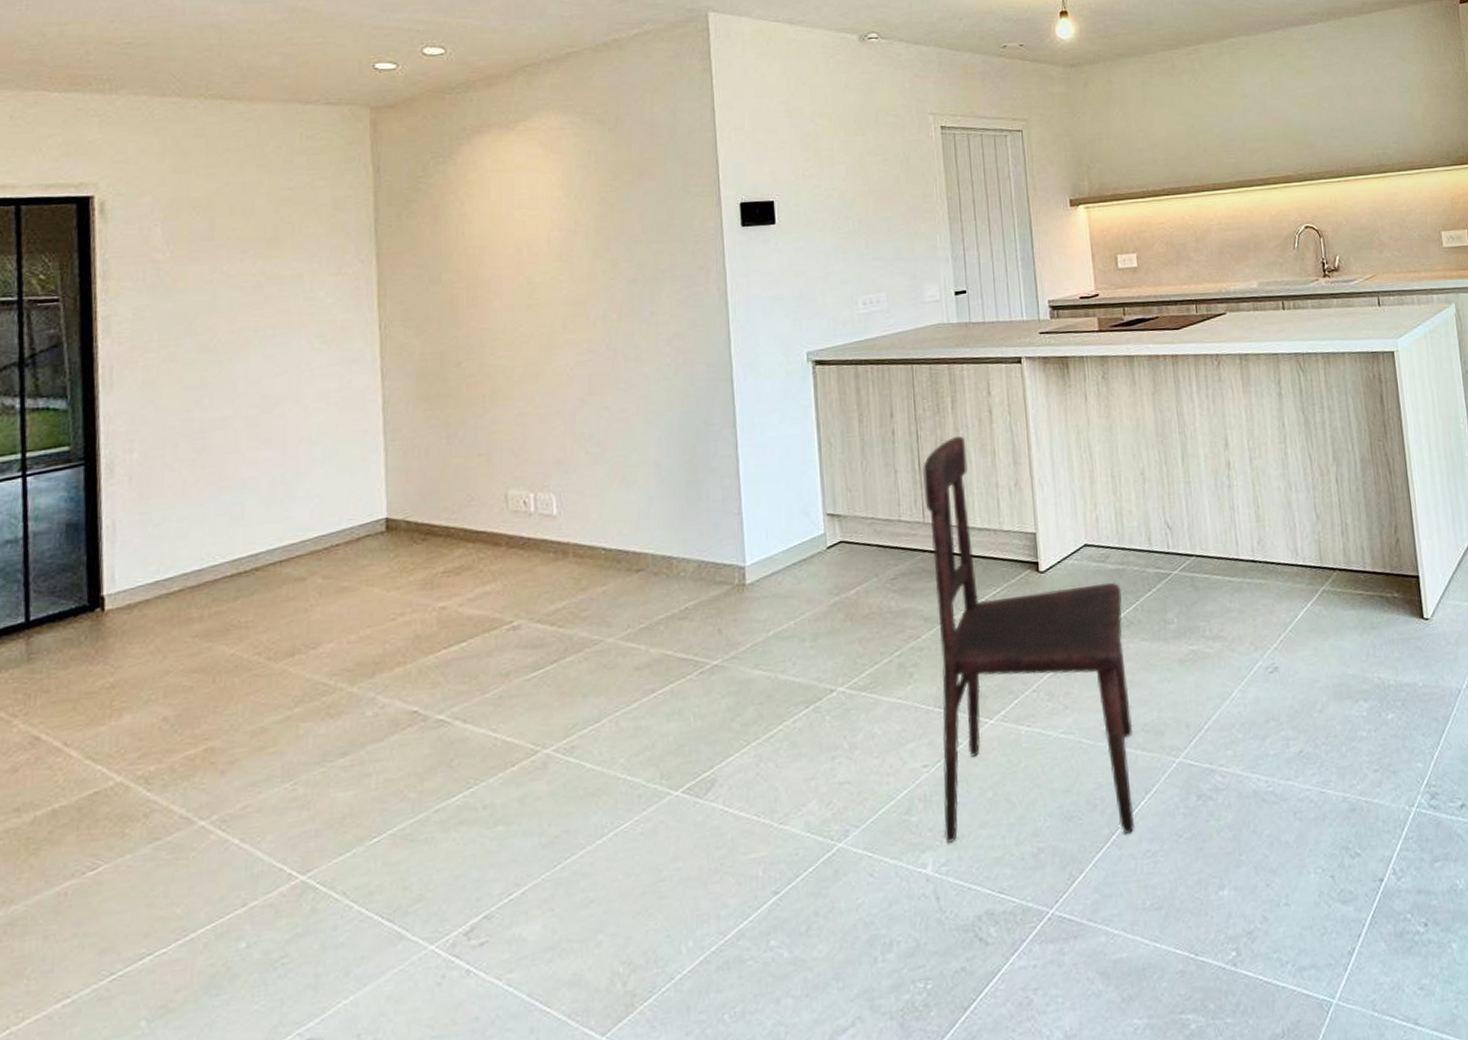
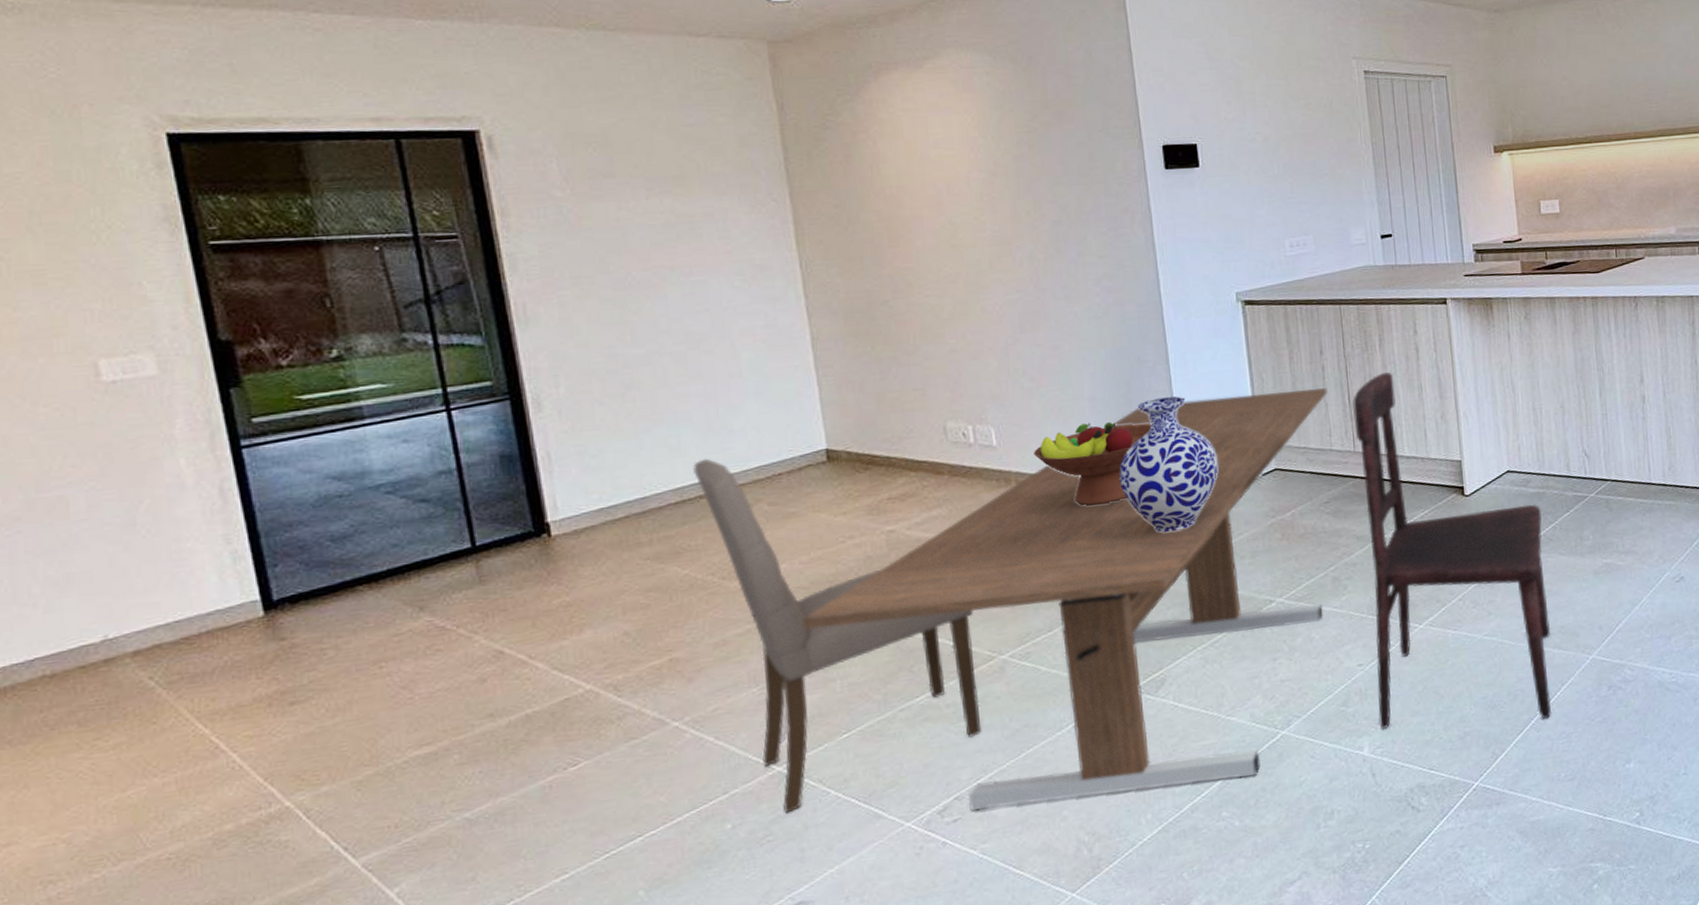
dining chair: none [253,527,520,932] -> present [693,458,982,814]
dining table: none [343,453,897,934] -> present [802,388,1328,811]
fruit bowl: none [594,490,715,581] -> present [1034,422,1152,506]
vase: none [679,462,782,611] -> present [1119,396,1218,532]

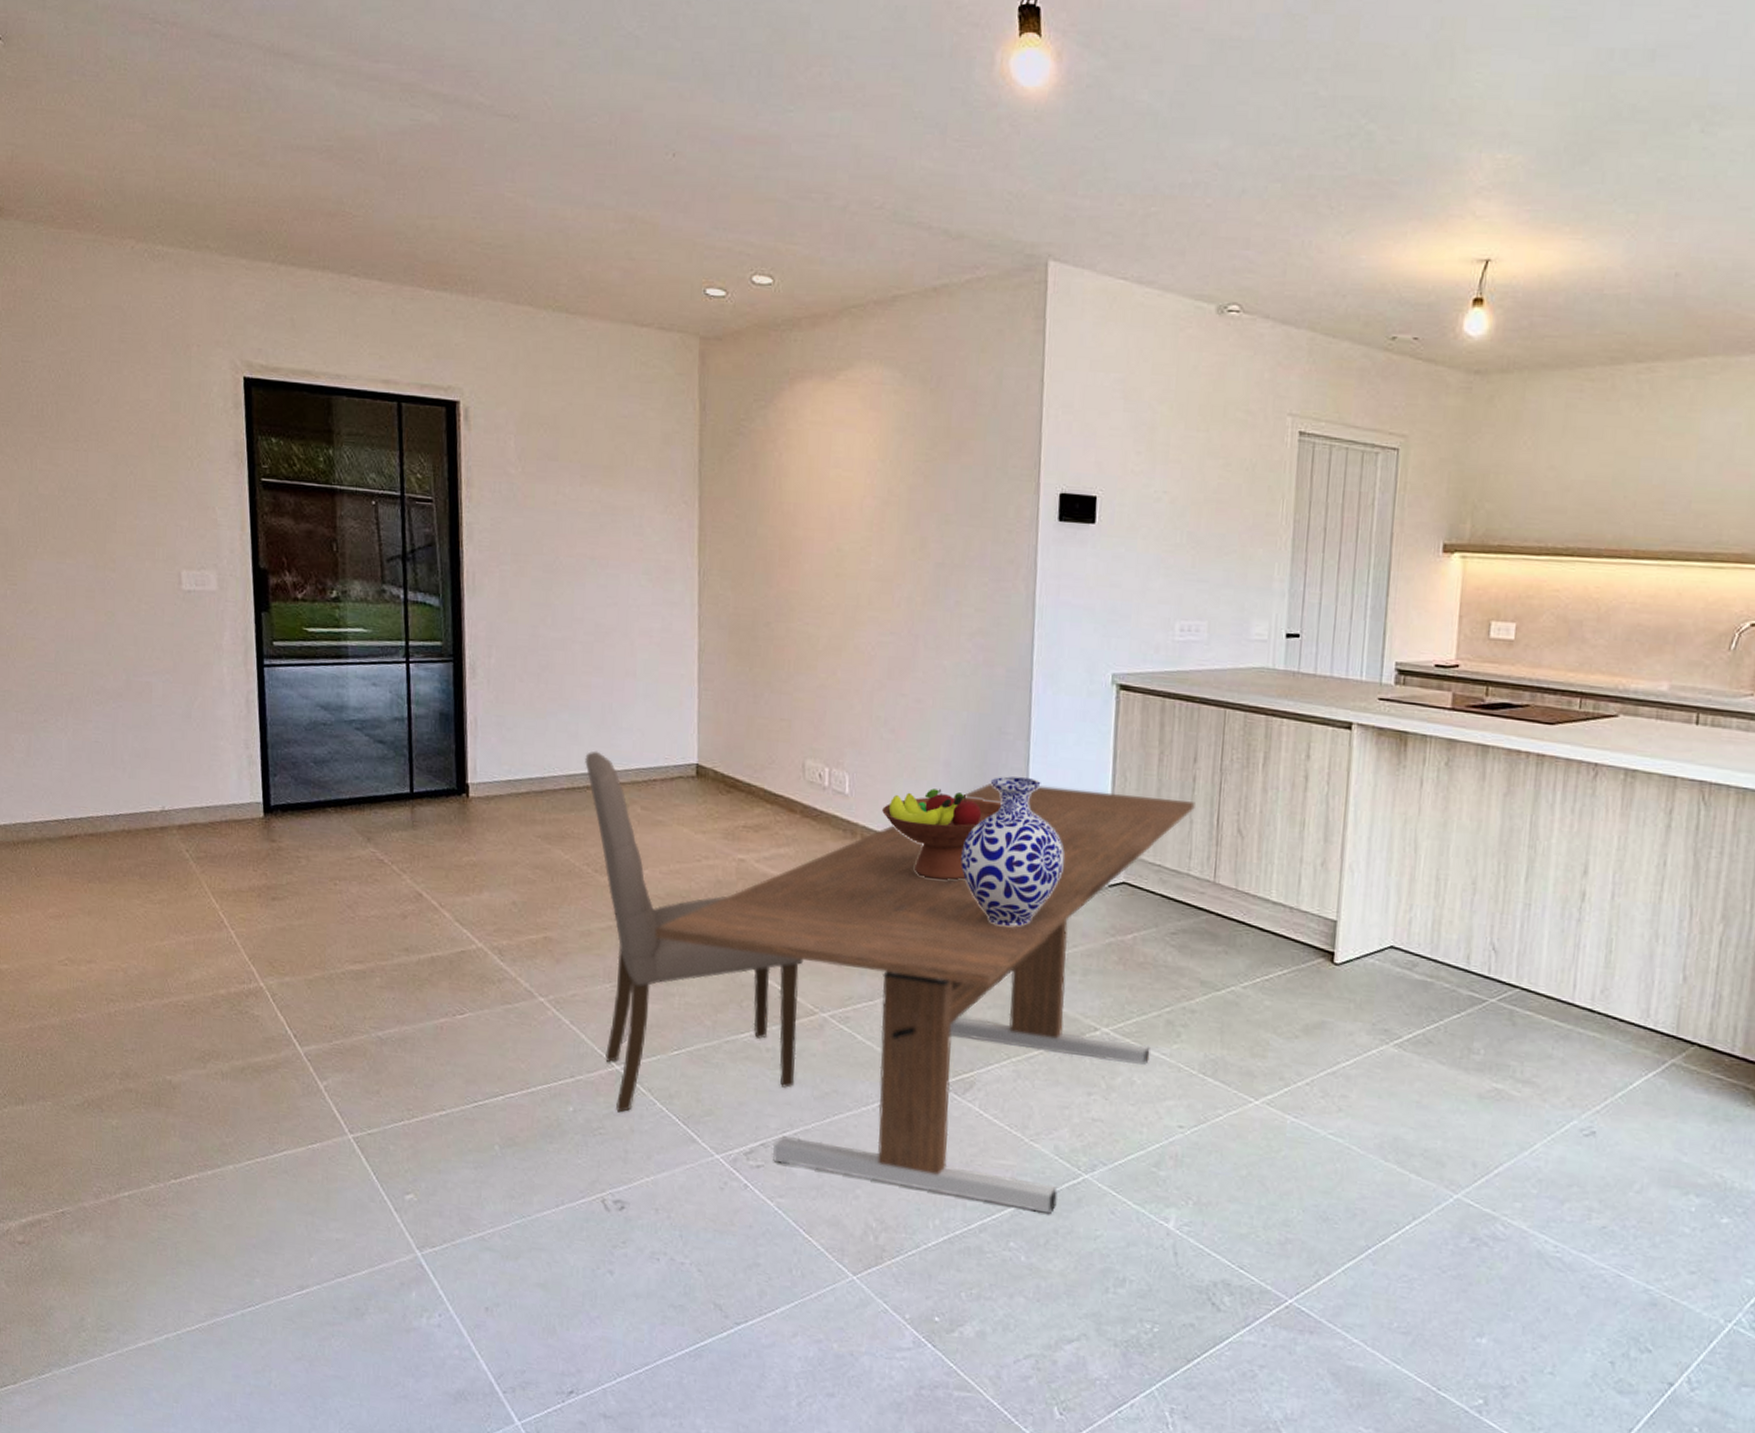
dining chair: present [1352,372,1552,729] -> none [1191,798,1426,1254]

